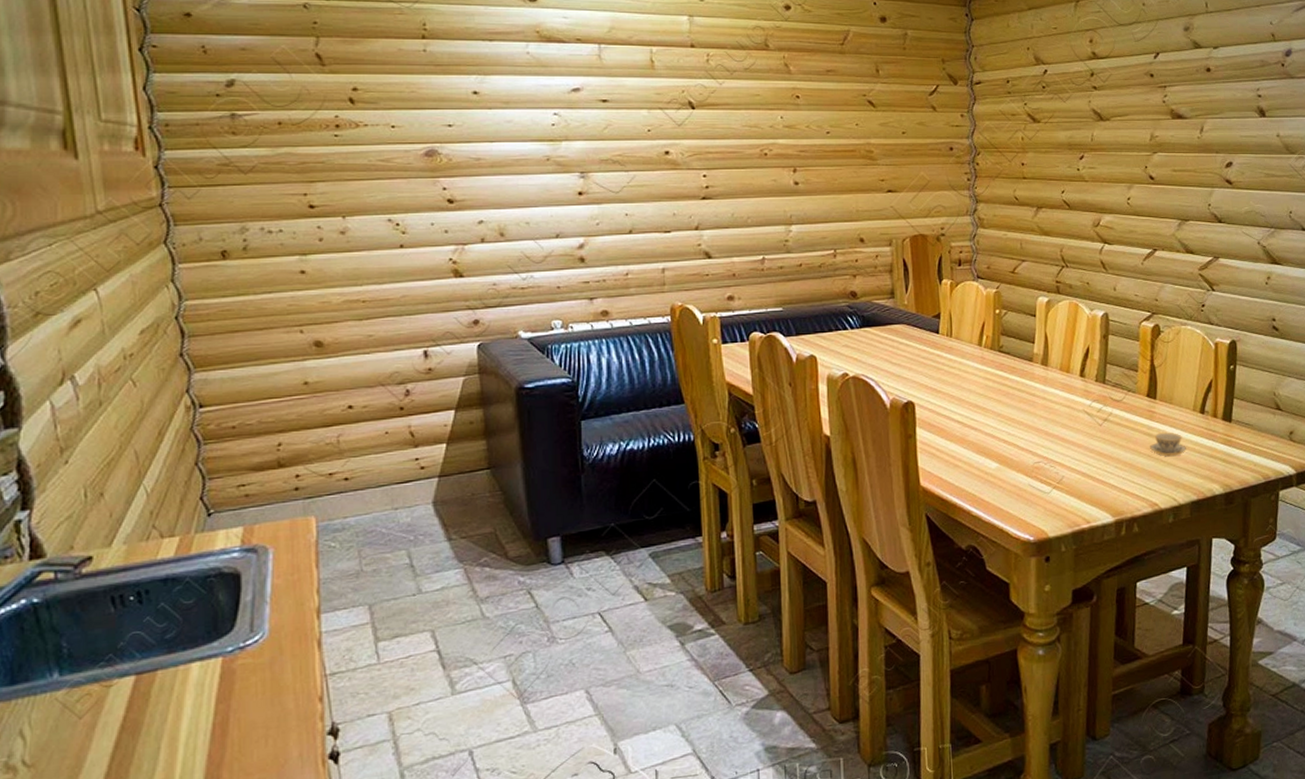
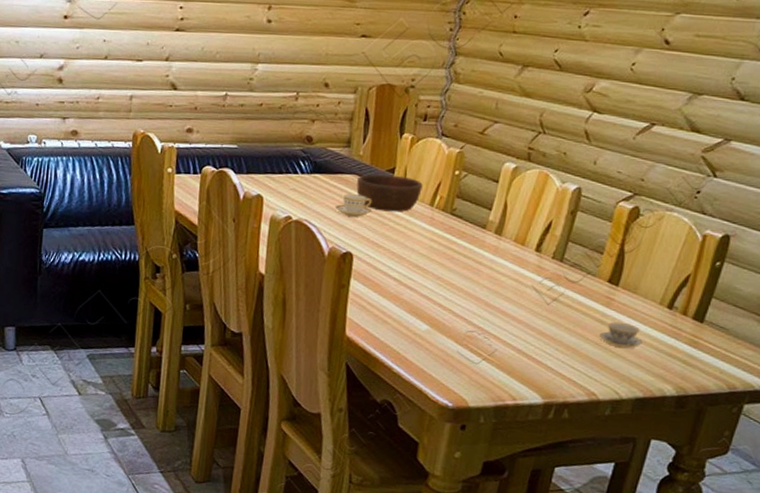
teacup: none [889,343,926,366] -> present [334,194,373,217]
wooden bowl: none [906,320,969,357] -> present [356,174,423,212]

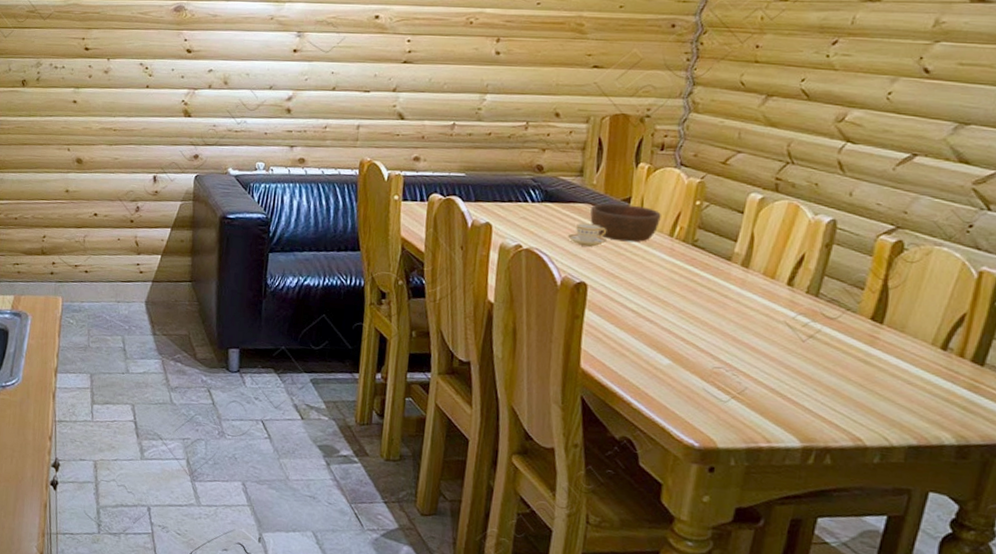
teacup: present [600,321,642,349] -> none [864,362,914,392]

